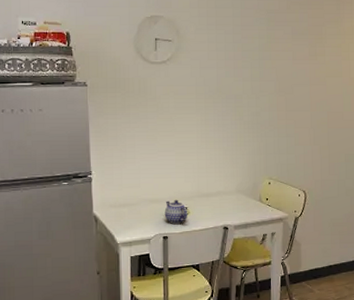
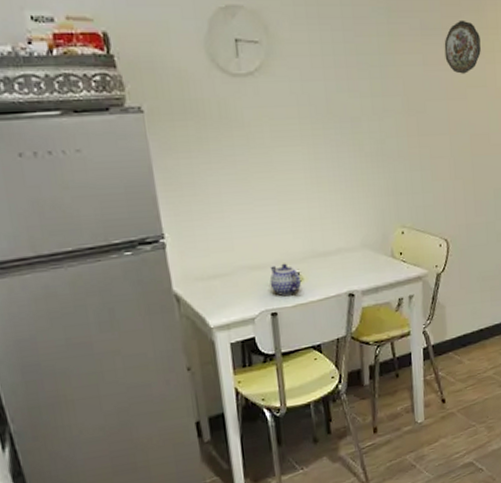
decorative plate: none [309,28,339,67] -> present [444,20,481,74]

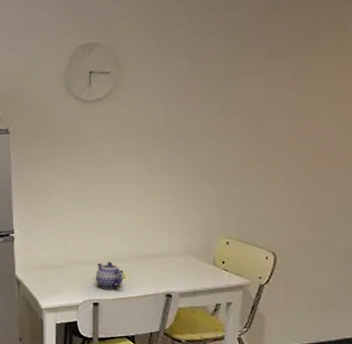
decorative plate: present [444,20,481,74] -> none [294,39,337,92]

